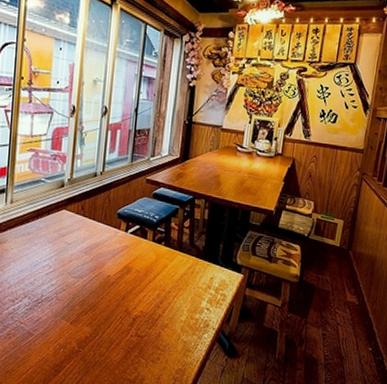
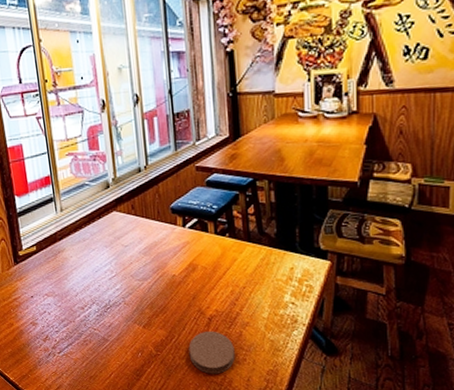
coaster: none [109,330,152,372] -> present [188,330,235,374]

